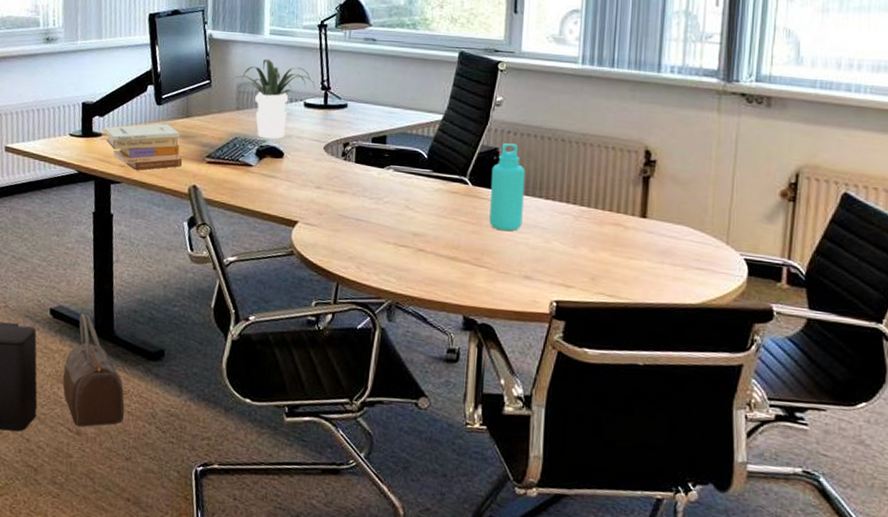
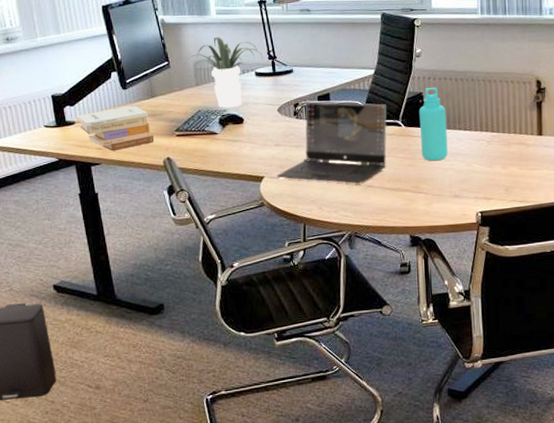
handbag: present [62,313,125,428] -> none [75,284,137,382]
laptop computer: none [313,142,453,245] -> present [277,101,387,183]

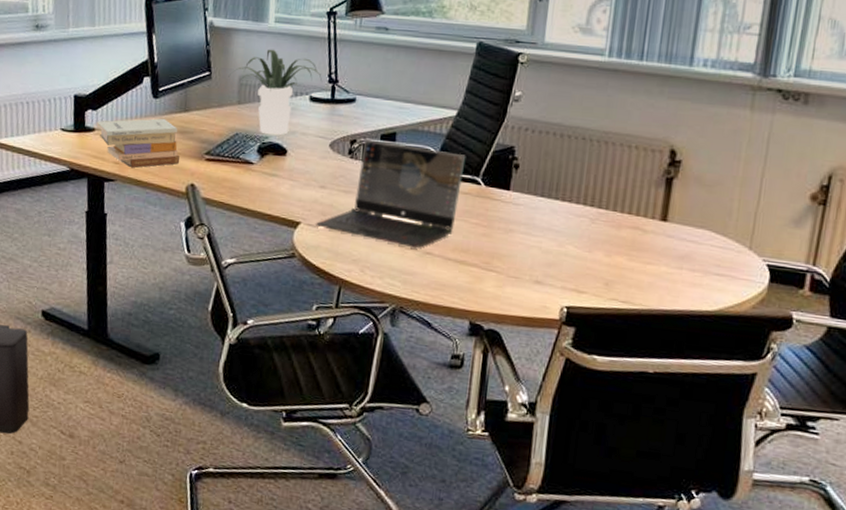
water bottle: present [419,87,448,160] -> none [501,140,542,234]

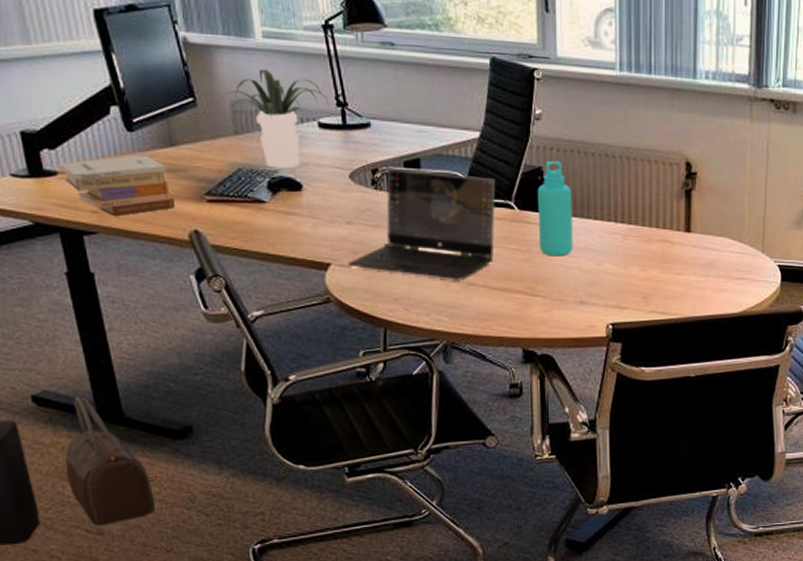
handbag: none [55,315,119,430] -> present [65,396,156,526]
water bottle: none [501,140,542,234] -> present [537,160,573,255]

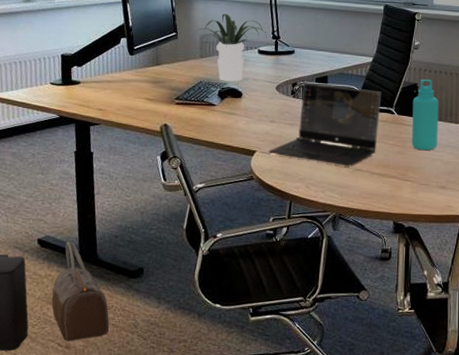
books: present [57,155,176,217] -> none [81,71,154,113]

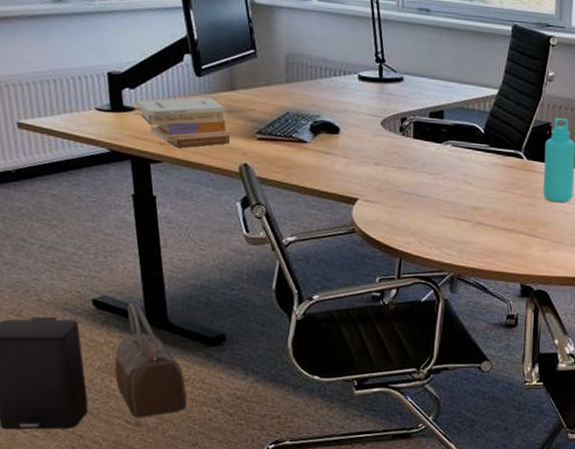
books: none [81,71,154,113] -> present [135,97,231,149]
potted plant: present [191,13,268,82] -> none [274,27,370,114]
laptop computer: present [269,82,382,166] -> none [373,117,509,219]

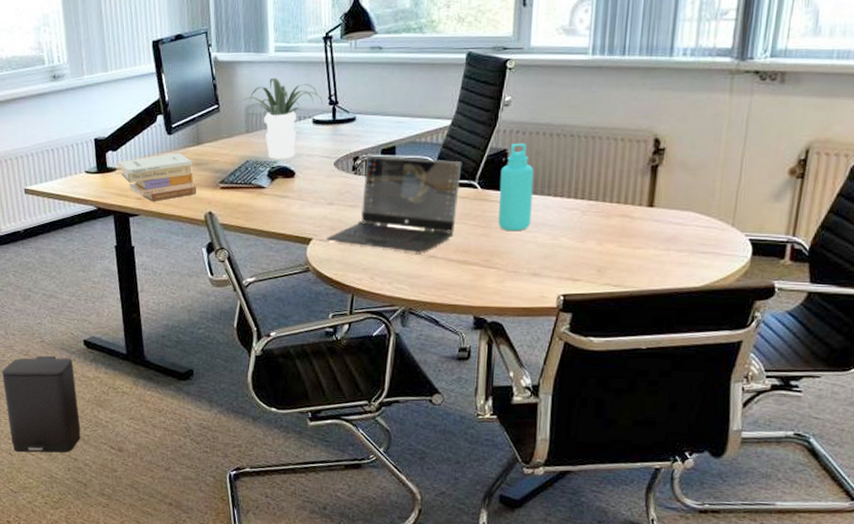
handbag: present [115,302,187,418] -> none [102,342,161,445]
potted plant: none [274,27,370,114] -> present [235,77,324,159]
laptop computer: none [373,117,509,219] -> present [327,155,462,252]

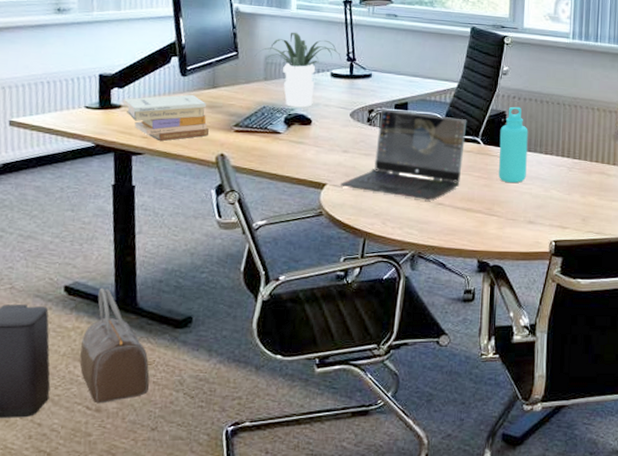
handbag: none [102,342,161,445] -> present [79,287,150,404]

